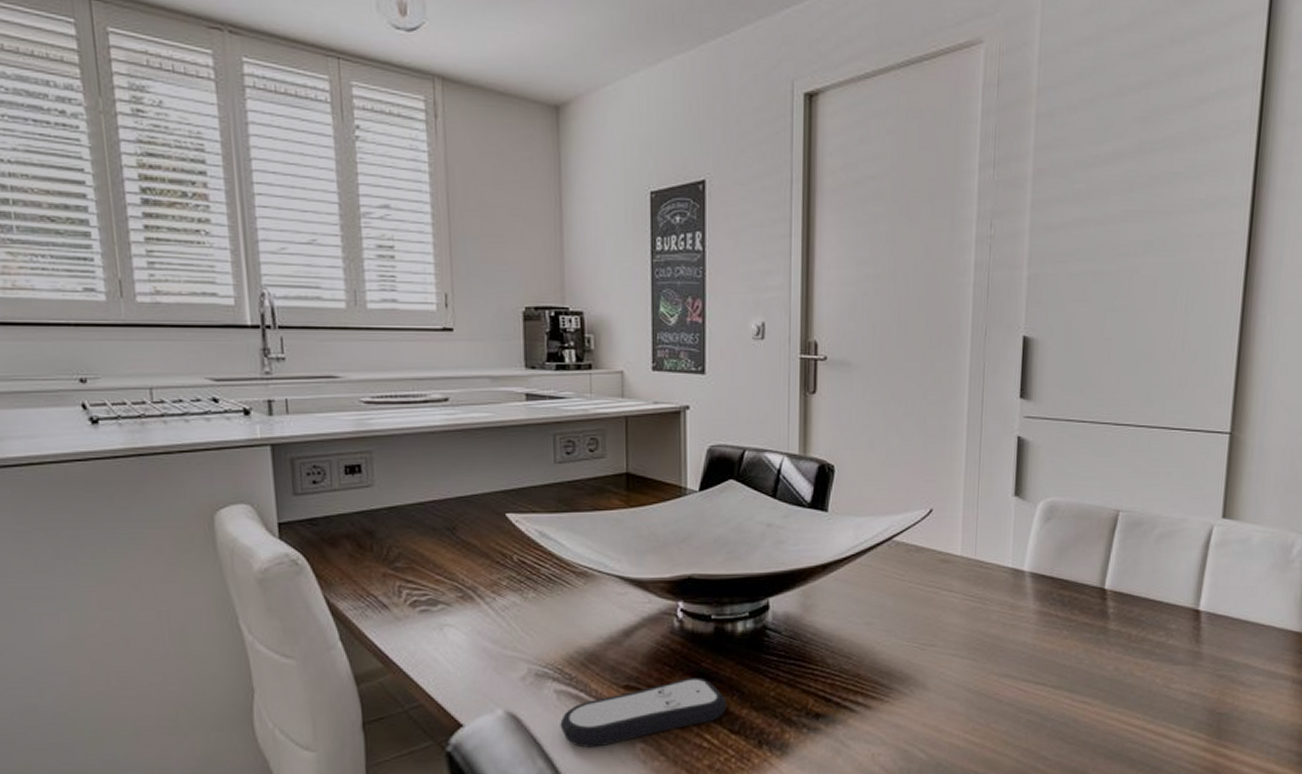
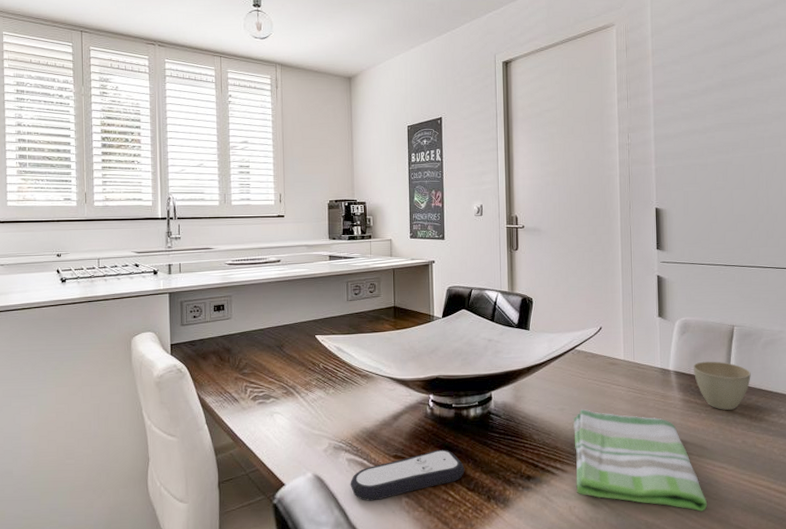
dish towel: none [883,622,1061,760] -> present [573,408,708,512]
cup: none [1057,559,1136,626] -> present [693,361,751,410]

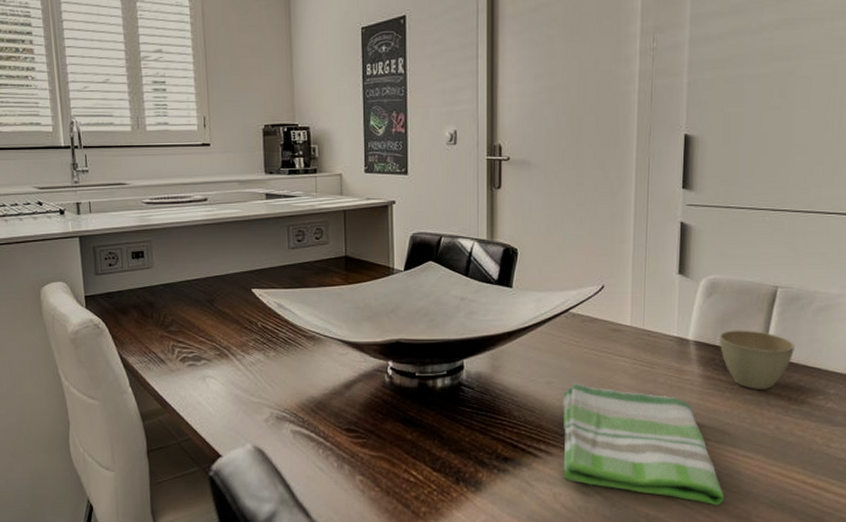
remote control: present [350,449,465,501] -> none [295,424,430,478]

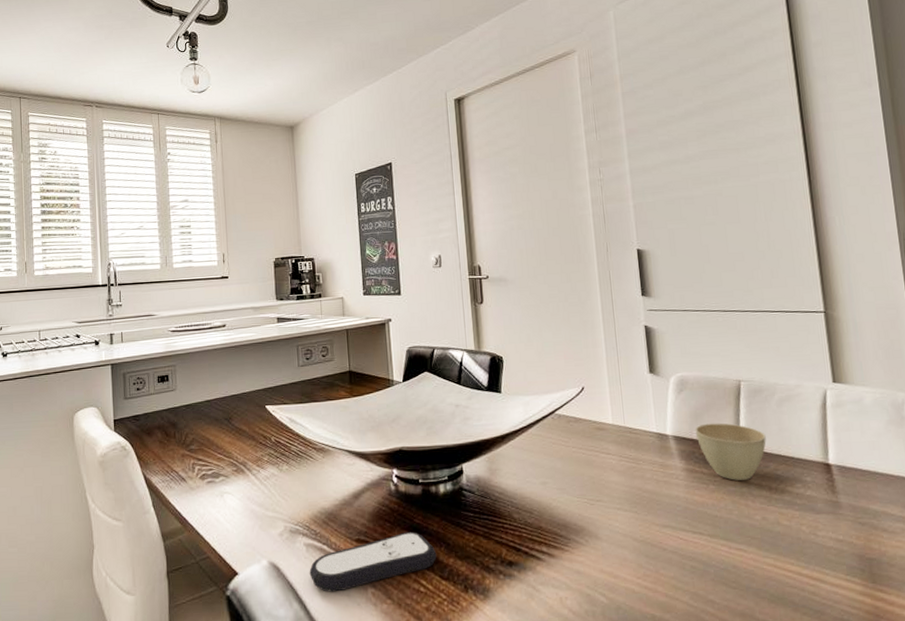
remote control: none [295,424,430,478] -> present [309,531,437,592]
dish towel: present [562,382,725,506] -> none [558,482,726,603]

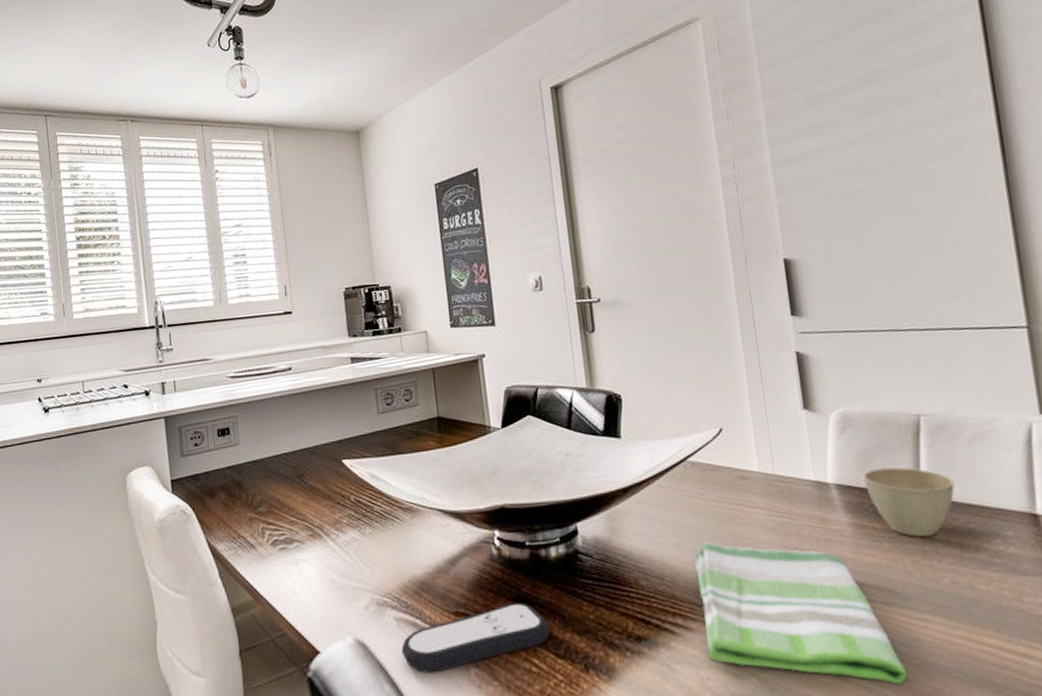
dish towel: none [558,482,726,603] -> present [694,541,907,684]

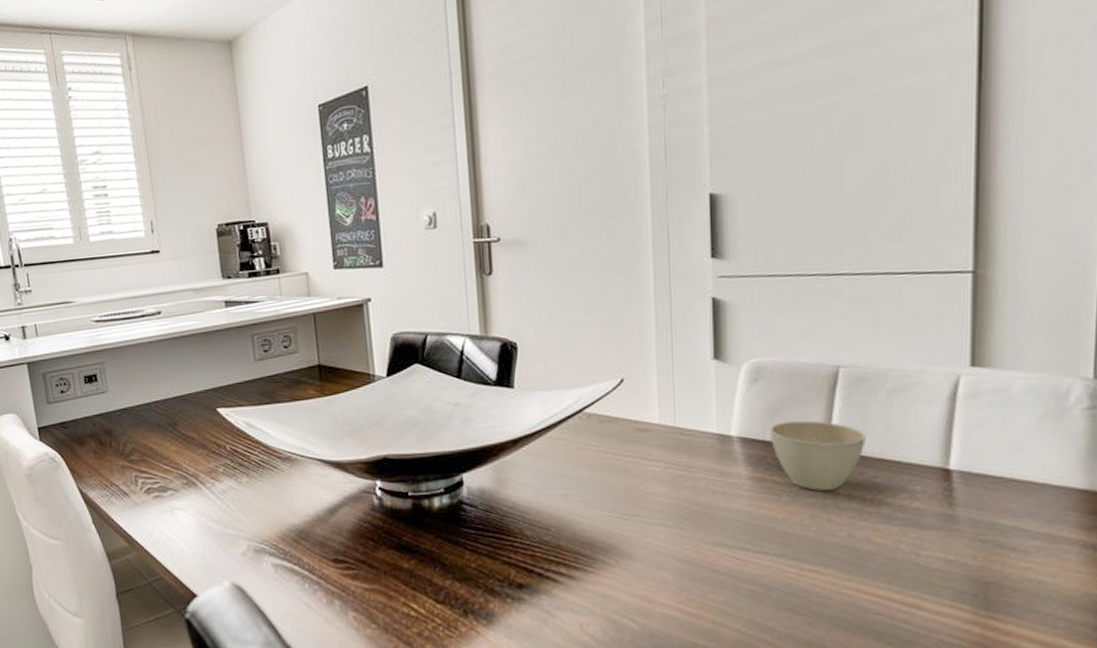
remote control: present [401,602,551,673] -> none [279,551,431,616]
dish towel: present [694,541,907,684] -> none [583,493,790,631]

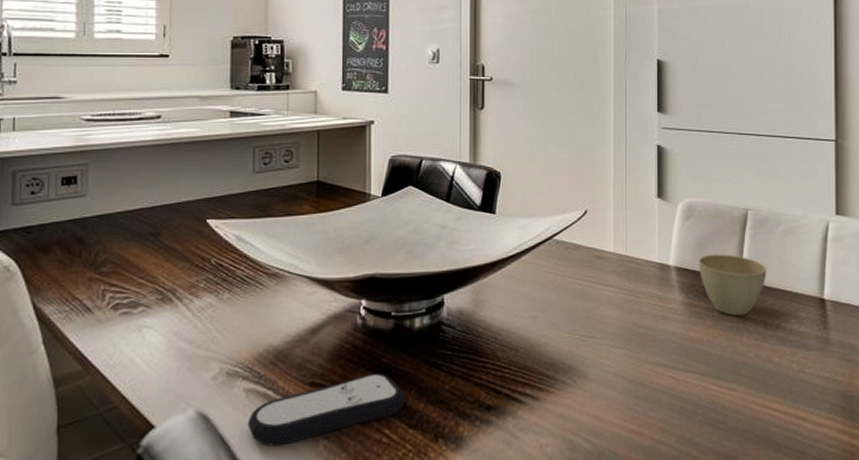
remote control: none [279,551,431,616] -> present [247,373,405,447]

